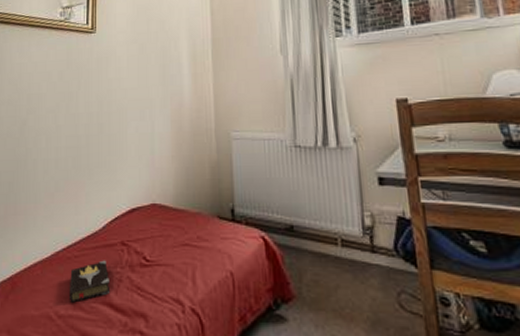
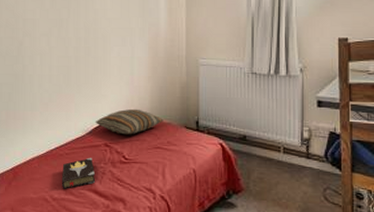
pillow: none [109,196,191,230] -> present [95,108,163,135]

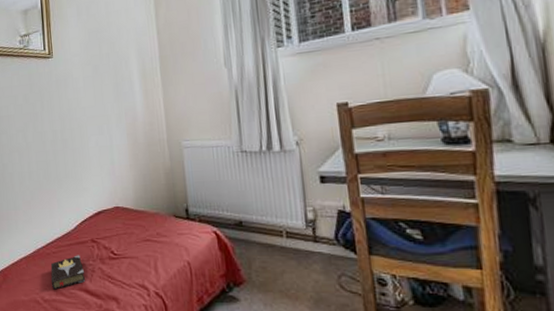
pillow: present [95,108,163,135] -> none [79,200,150,229]

